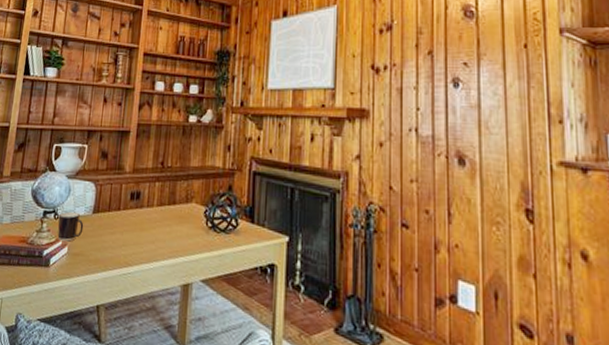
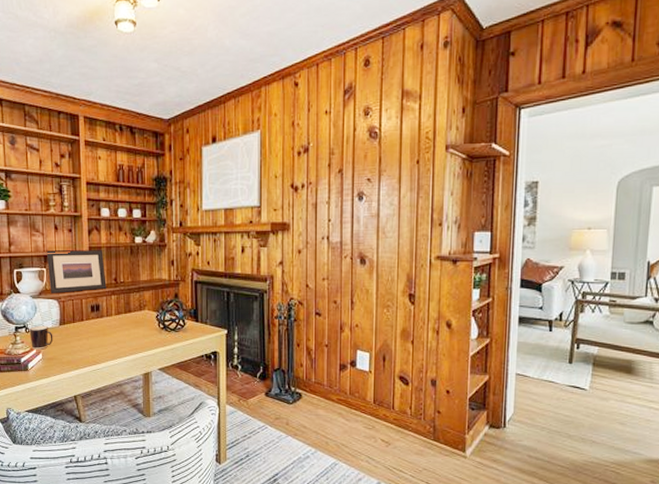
picture frame: none [88,125,152,175] -> present [46,250,107,293]

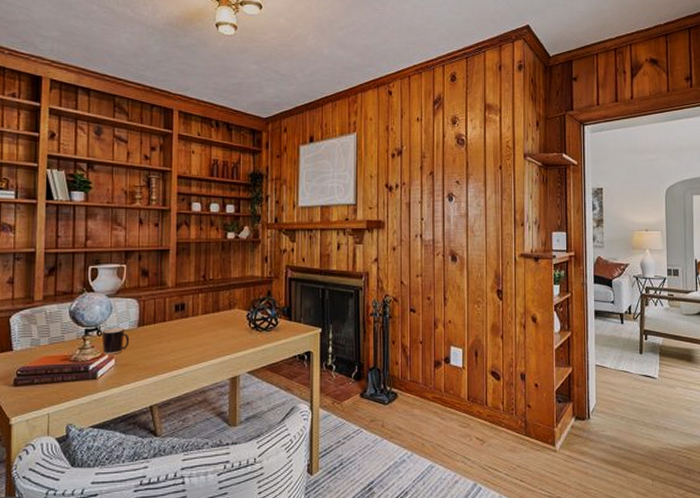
picture frame: present [46,250,107,293] -> none [128,246,194,292]

